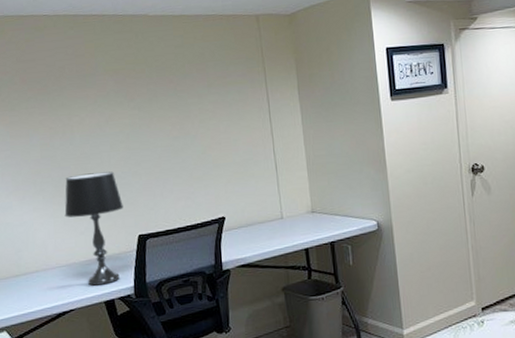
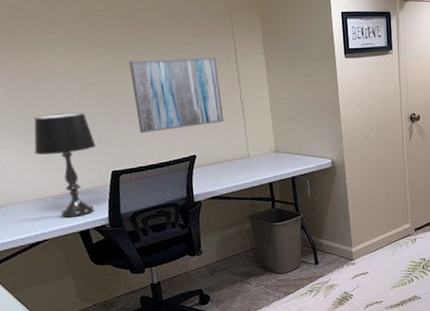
wall art: none [158,106,256,193] -> present [129,56,224,134]

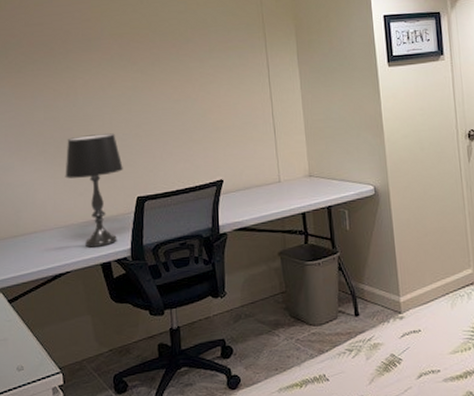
wall art: present [129,56,224,134] -> none [160,70,254,156]

